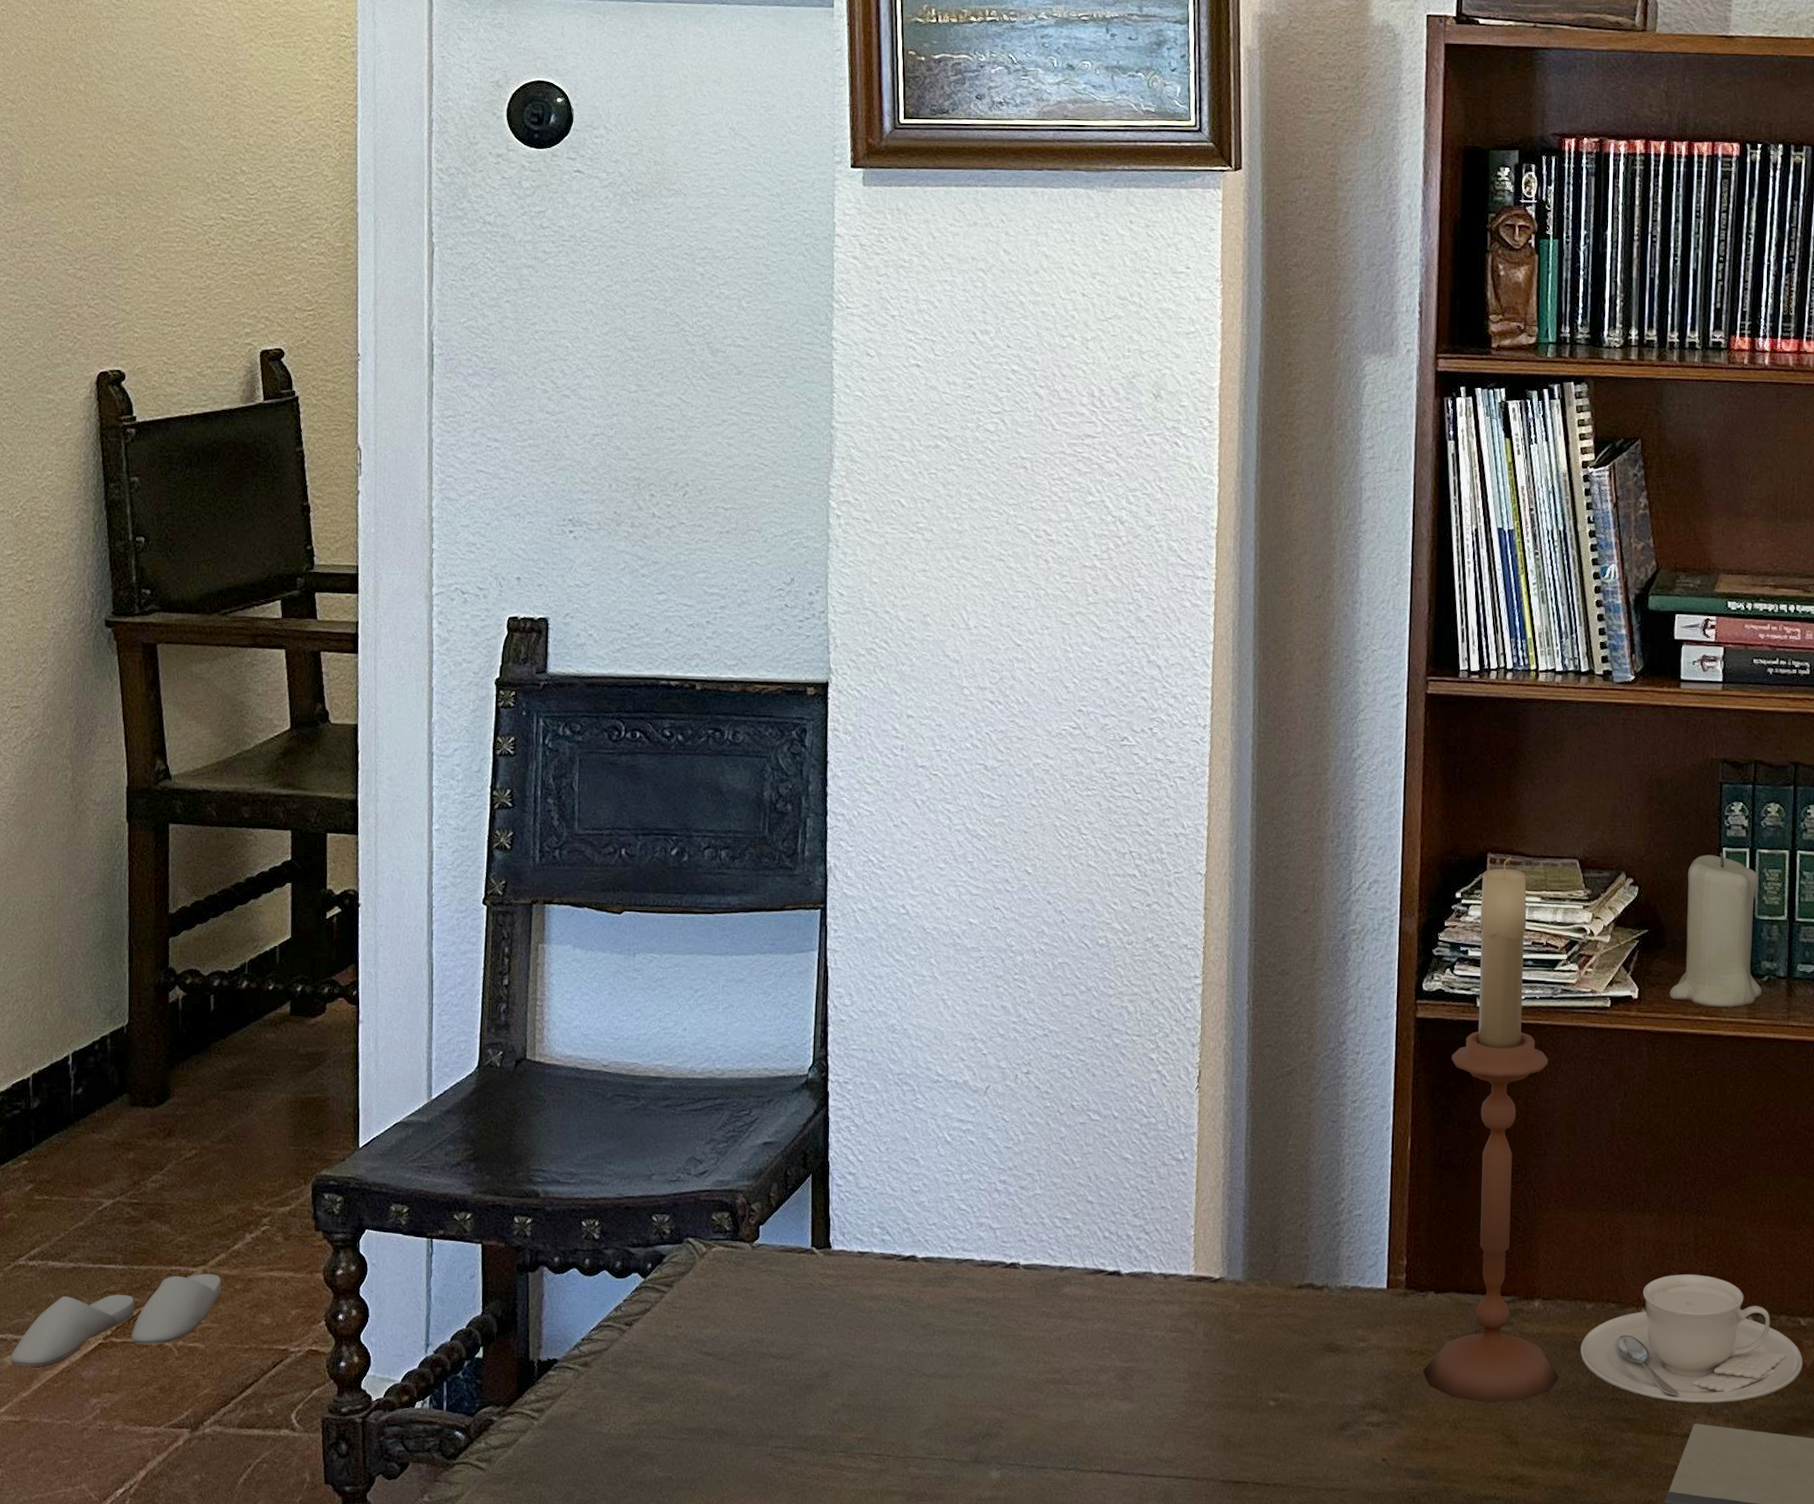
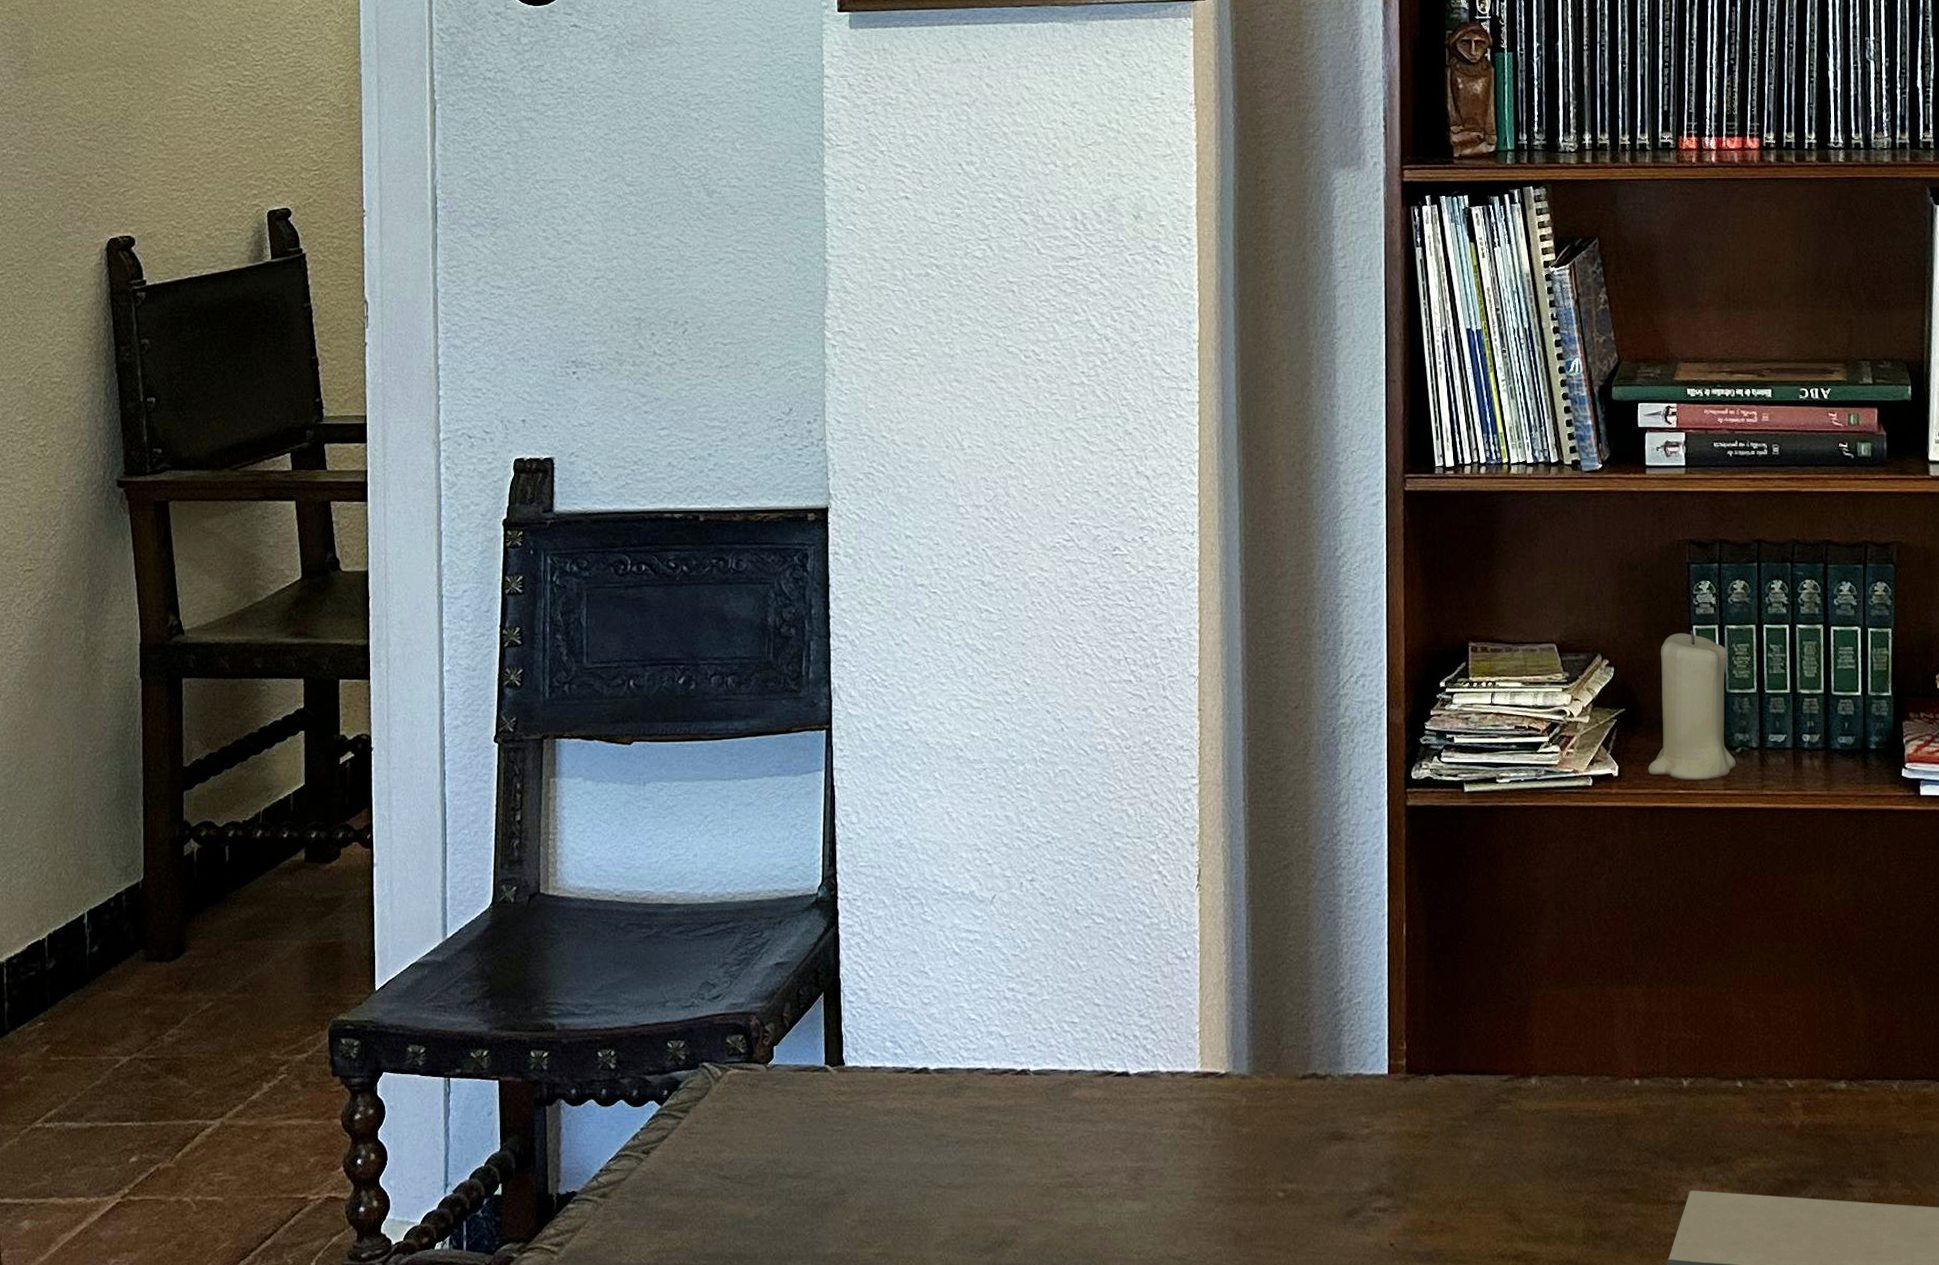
slippers: present [10,1273,221,1368] -> none [27,1126,239,1231]
candlestick: present [1423,857,1559,1404] -> none [1426,644,1558,1182]
teacup: present [1580,1274,1804,1404] -> none [1578,1043,1792,1171]

